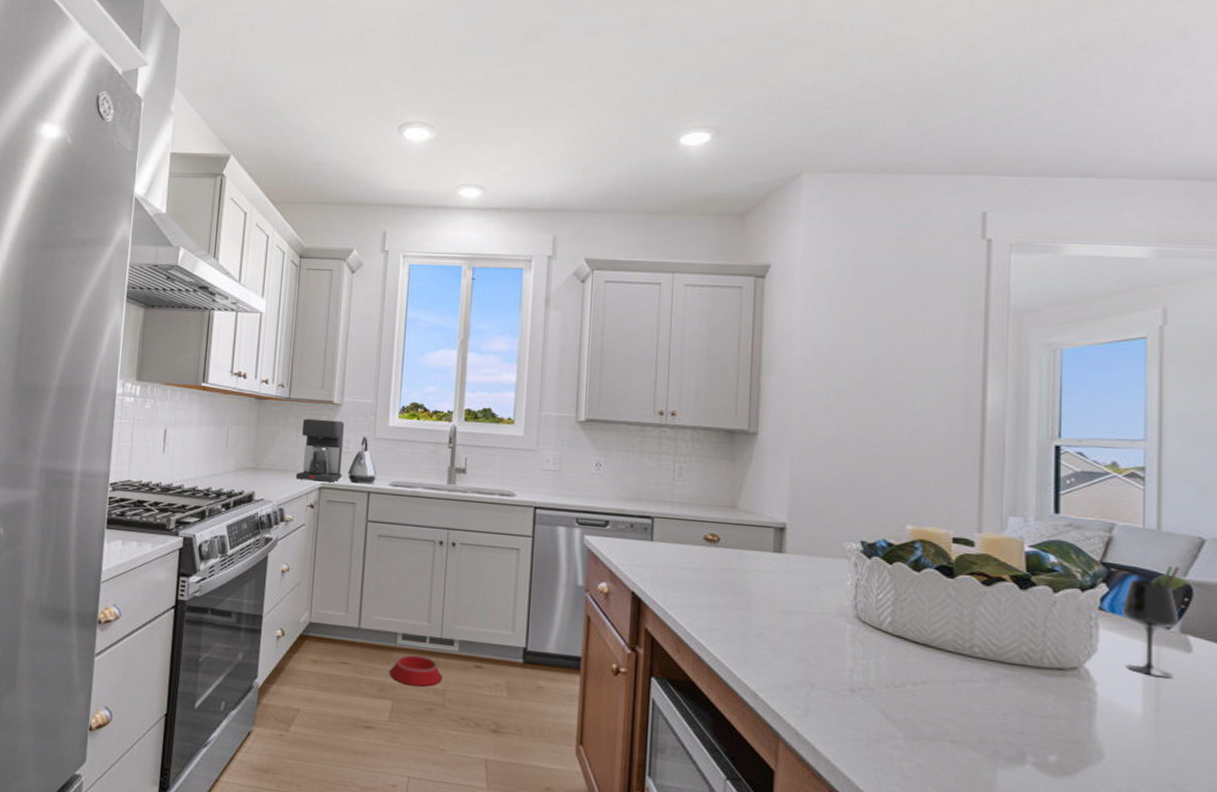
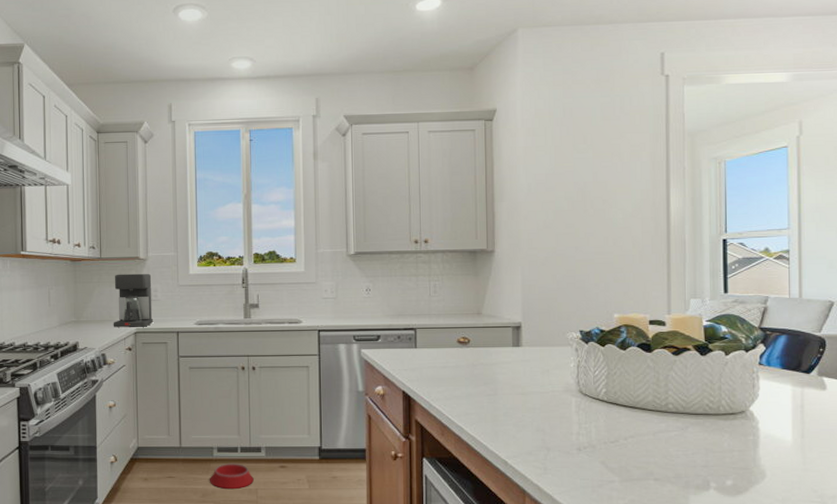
kettle: present [348,435,378,484] -> none [158,284,184,325]
wine glass: present [1122,565,1190,677] -> none [775,324,824,410]

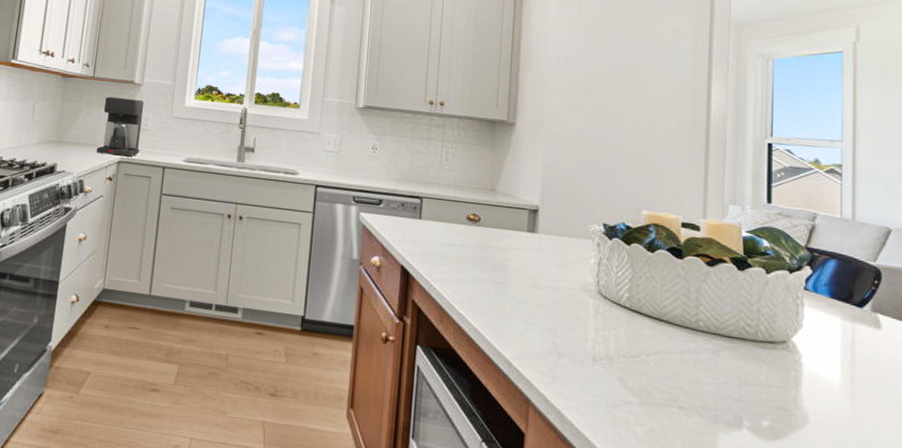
pet bowl: present [210,464,254,489] -> none [177,321,226,352]

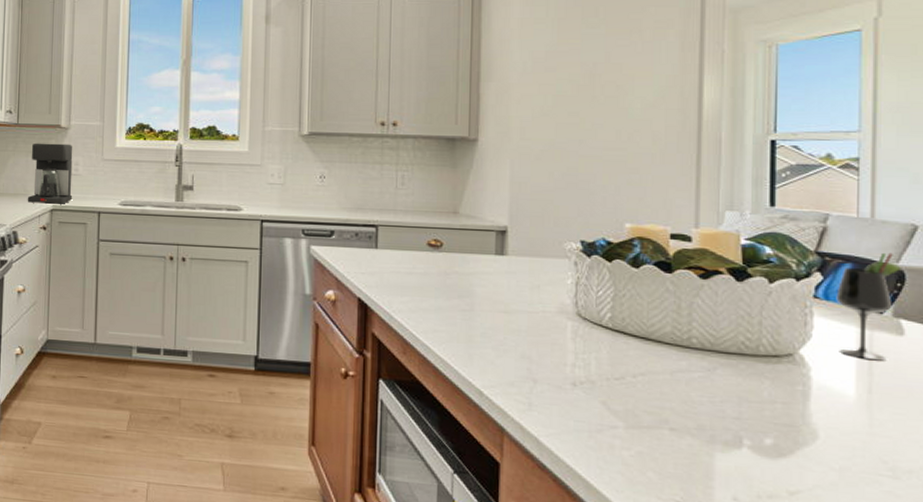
wine glass: none [823,251,879,351] -> present [836,252,903,360]

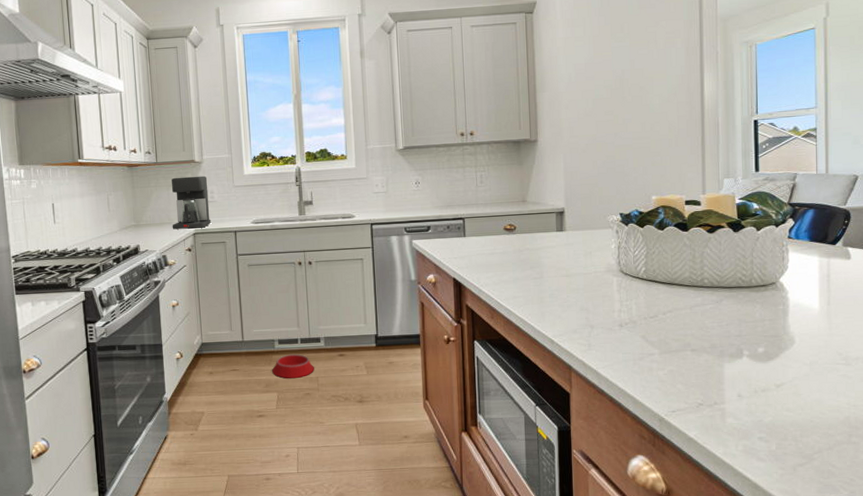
pet bowl: none [126,367,177,397] -> present [272,354,314,378]
wine glass: present [836,252,903,360] -> none [804,198,849,280]

